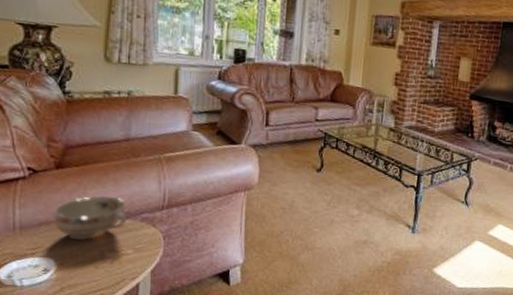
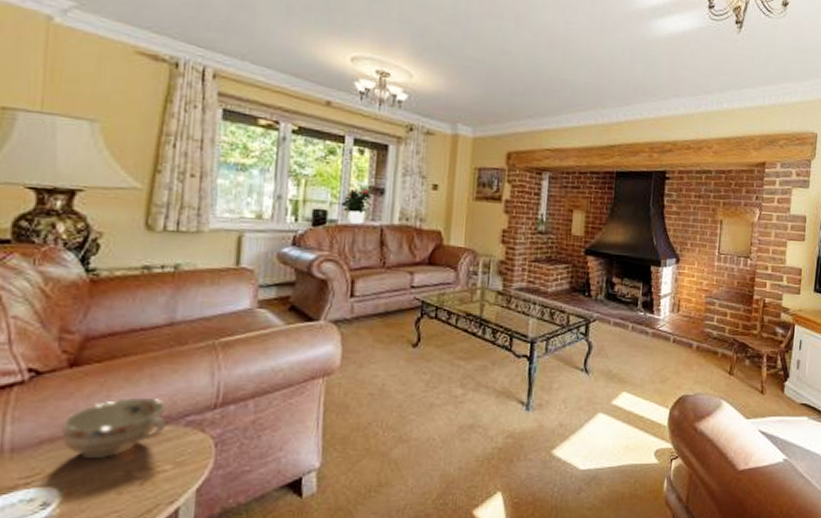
potted flower: none [256,31,286,63] -> present [340,188,375,224]

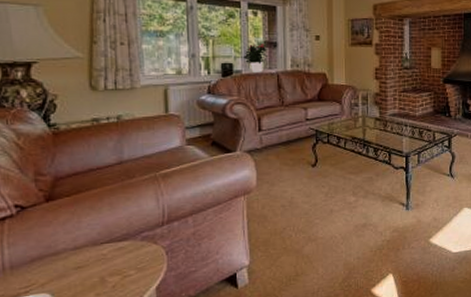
teacup: present [61,398,167,460] -> none [47,221,127,271]

